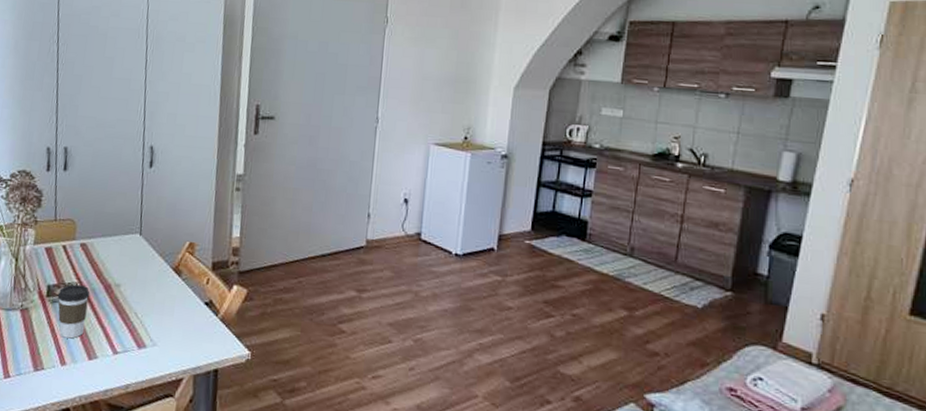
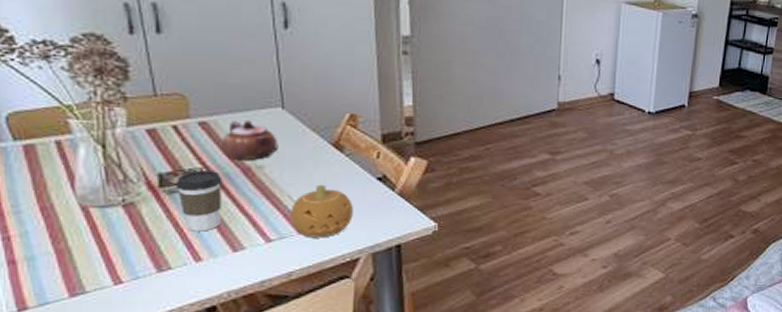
teapot: none [92,243,134,279] -> present [221,120,278,161]
fruit: none [133,304,183,355] -> present [290,184,353,238]

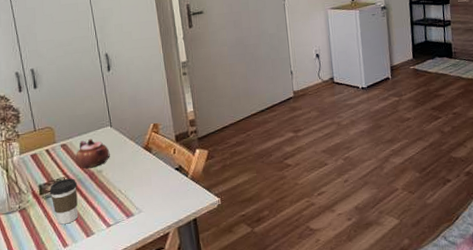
fruit: present [290,184,353,238] -> none [121,178,162,221]

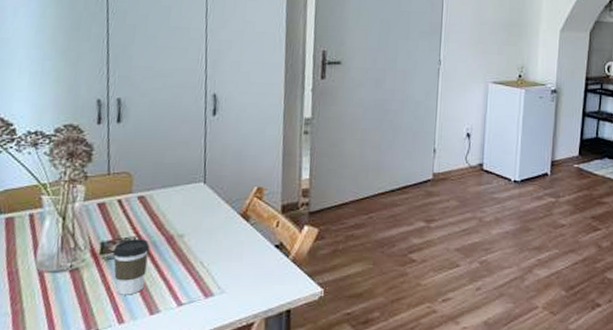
teapot: present [75,138,110,169] -> none [152,194,198,230]

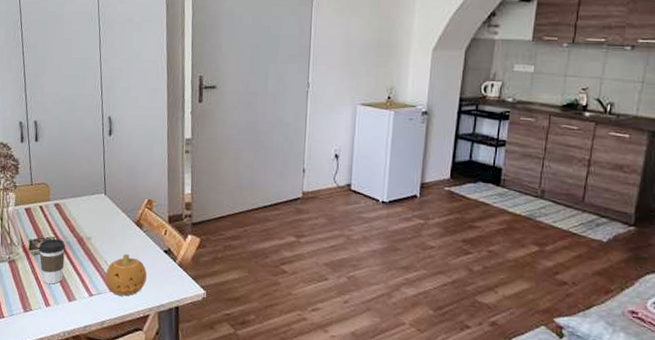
fruit: none [200,251,253,302] -> present [105,253,147,296]

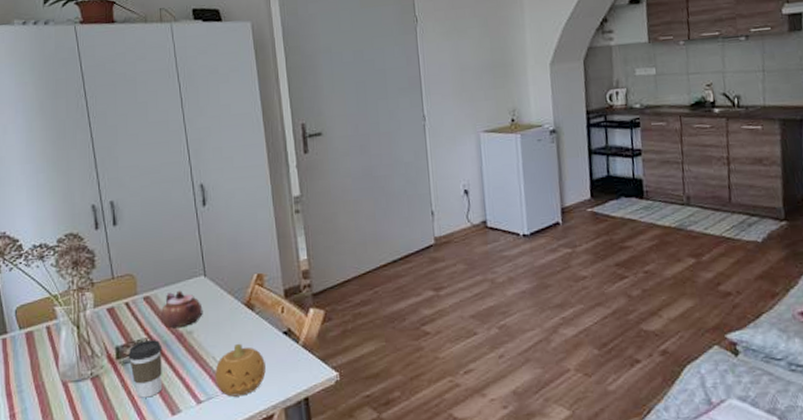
teapot: none [66,203,101,233] -> present [160,290,203,329]

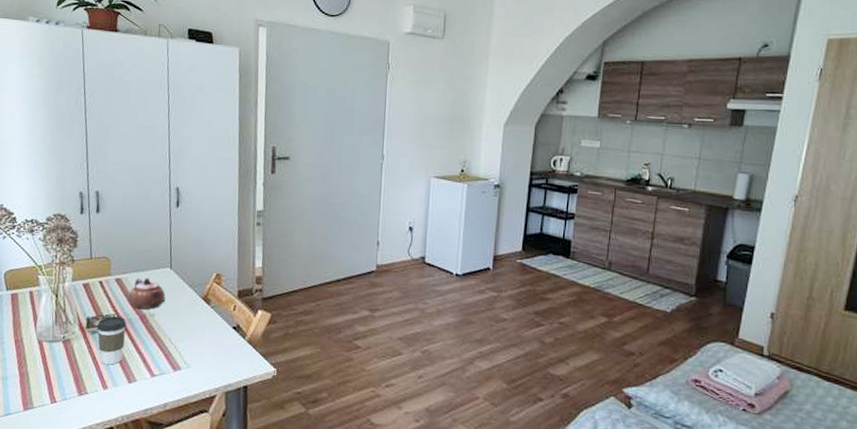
fruit: present [215,343,266,397] -> none [169,330,214,376]

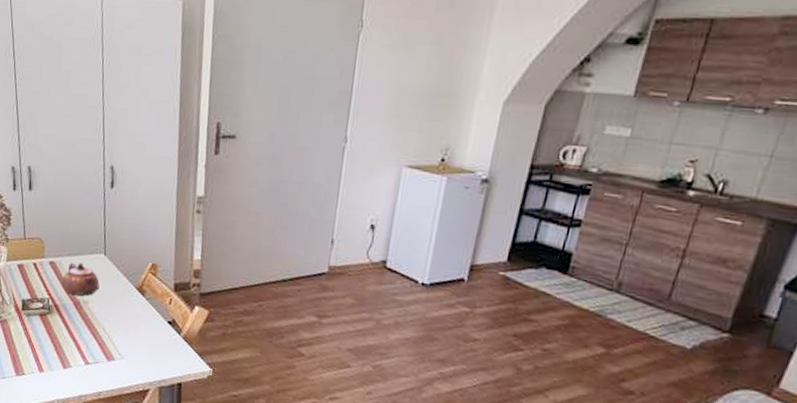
coffee cup: present [96,316,126,365] -> none [31,299,60,349]

